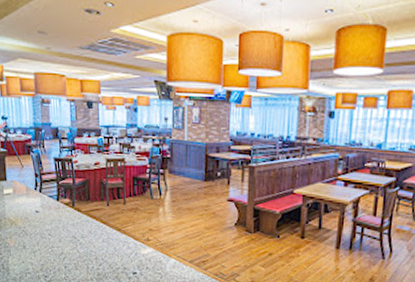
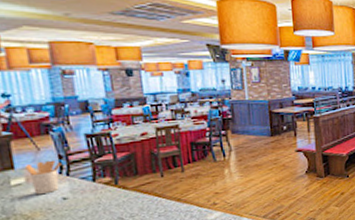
utensil holder: none [13,177,37,206] -> present [25,160,62,195]

